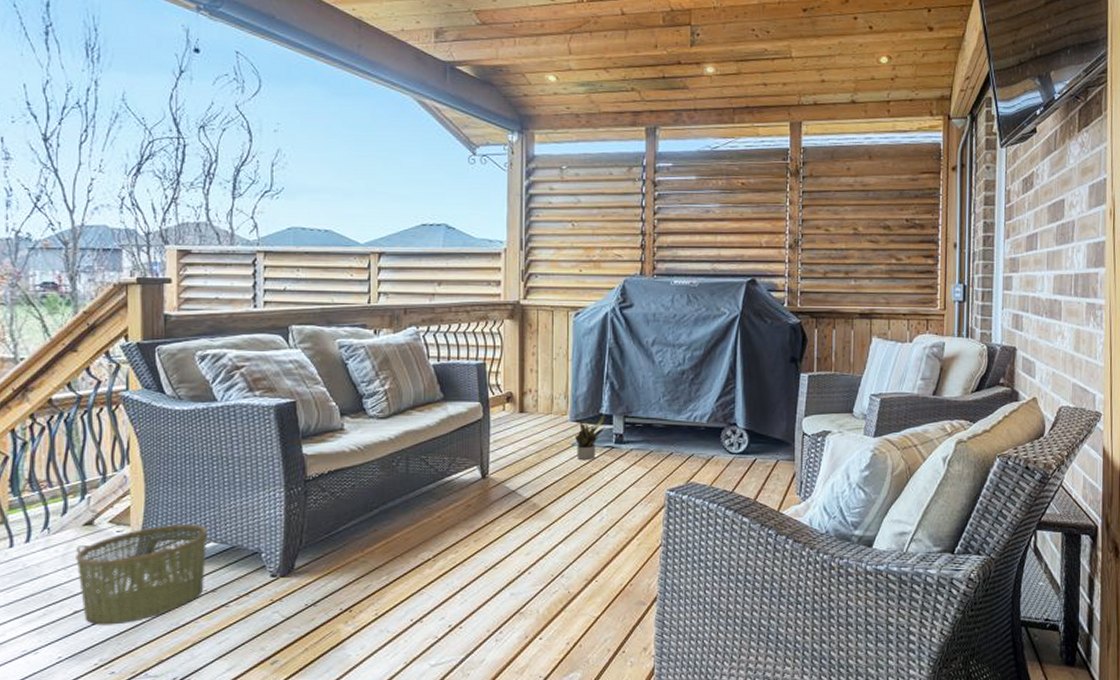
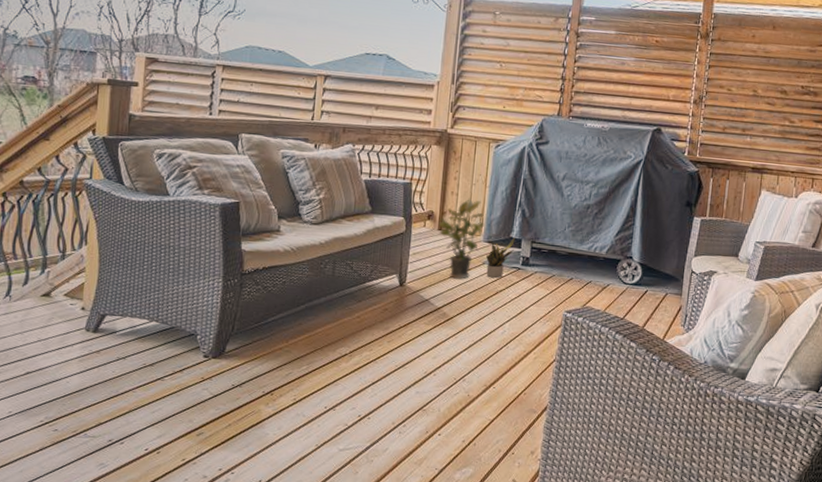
basket: present [75,523,209,625] -> none [32,302,152,387]
potted plant: none [519,374,570,465] -> present [438,198,484,279]

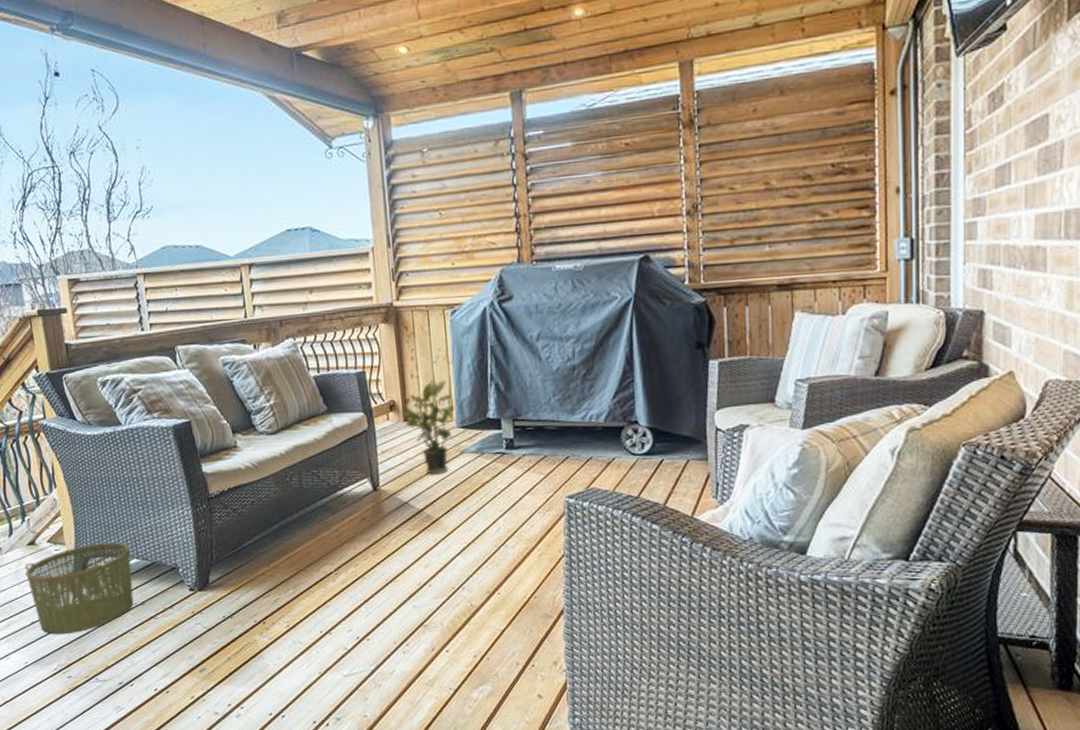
basket: none [32,302,152,387] -> present [24,541,134,635]
potted plant: present [486,237,515,278] -> none [463,417,494,469]

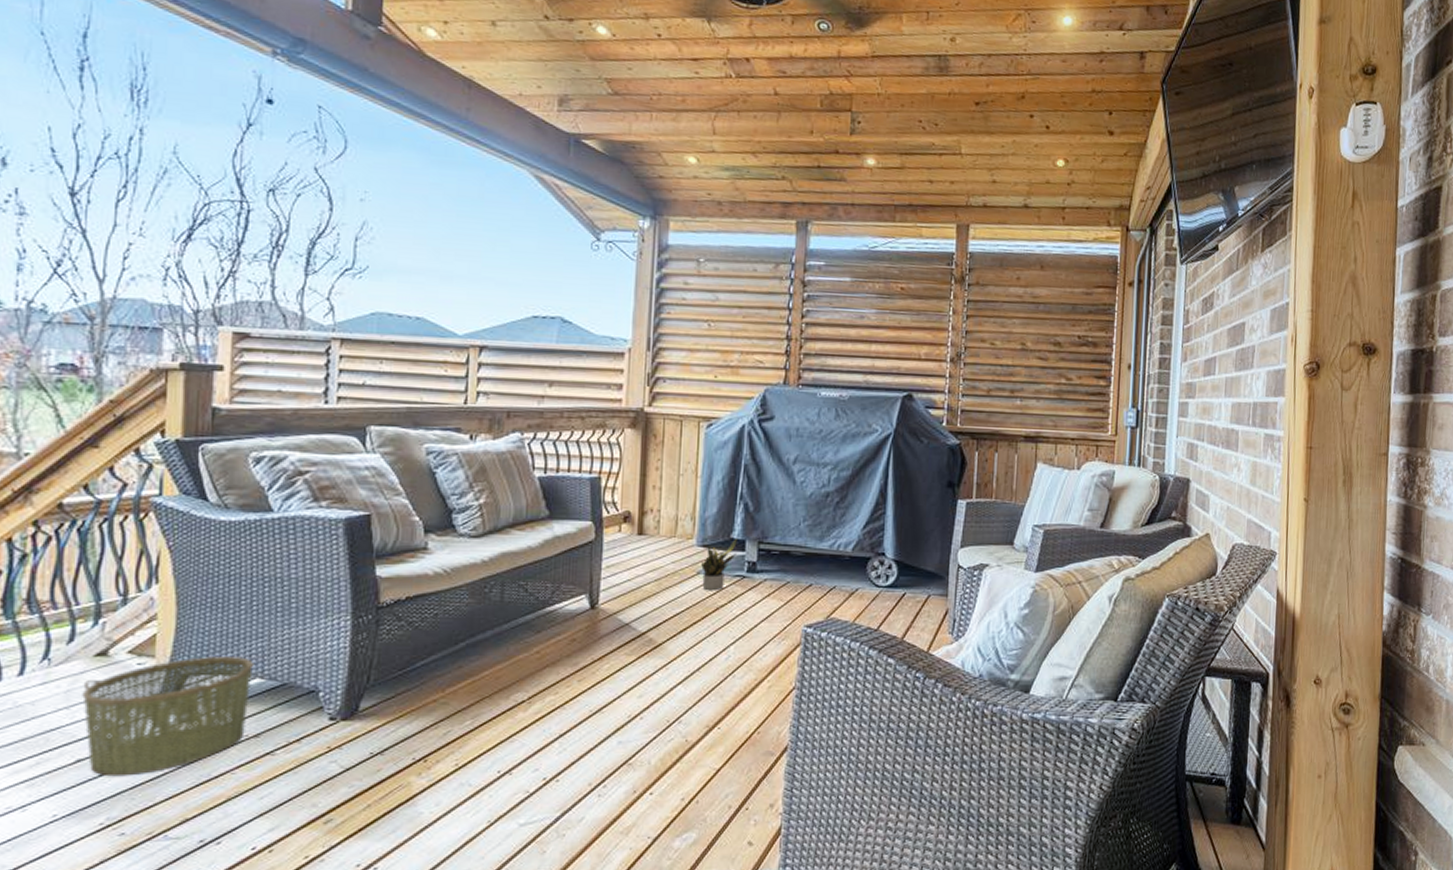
potted plant: present [403,379,455,475] -> none [638,492,697,595]
potted plant: none [463,417,494,469] -> present [701,537,737,591]

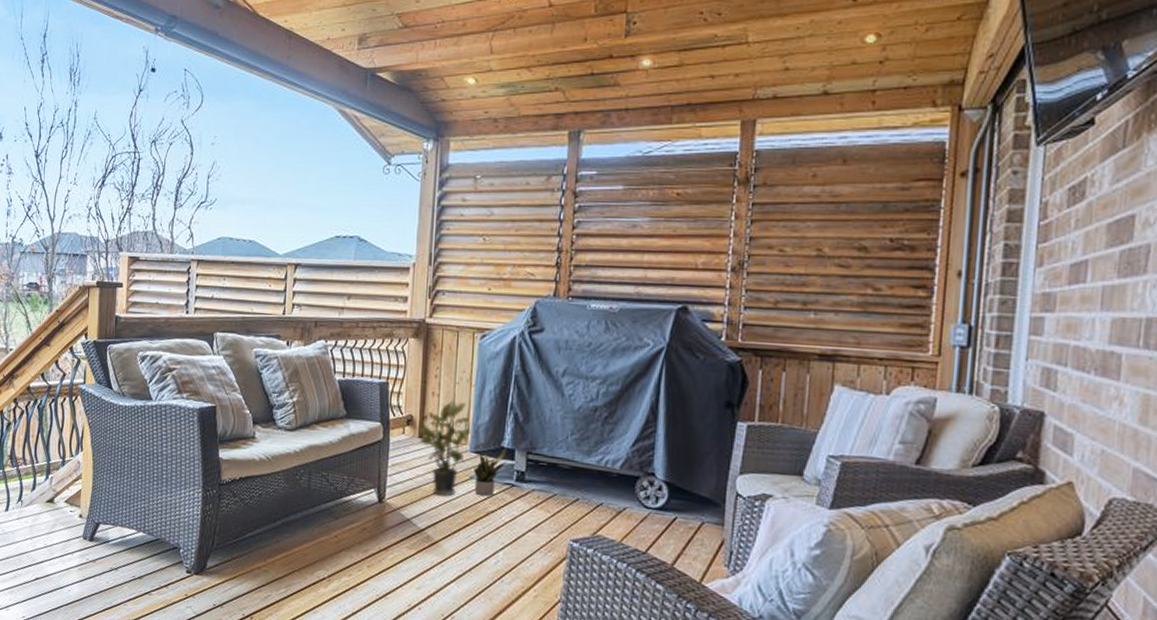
basket: present [82,655,255,777] -> none [39,511,140,596]
potted plant: none [638,492,697,595] -> present [419,399,471,496]

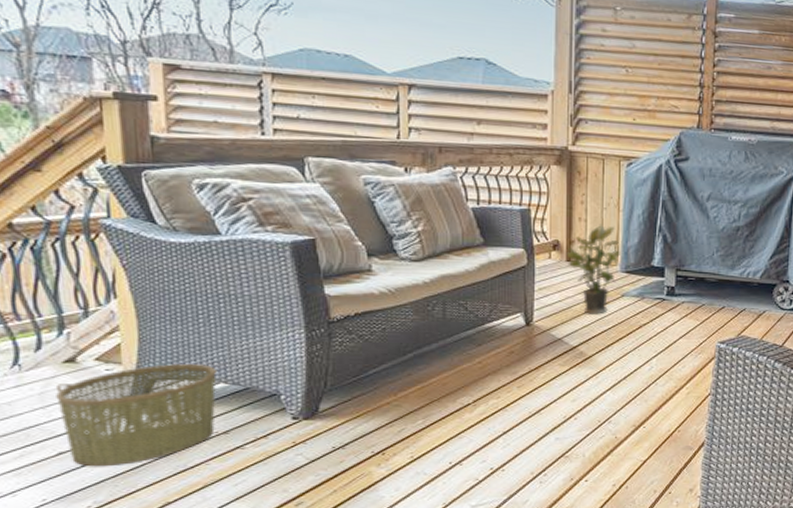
basket: none [39,511,140,596] -> present [55,363,218,467]
potted plant: present [474,446,507,497] -> none [625,265,657,312]

